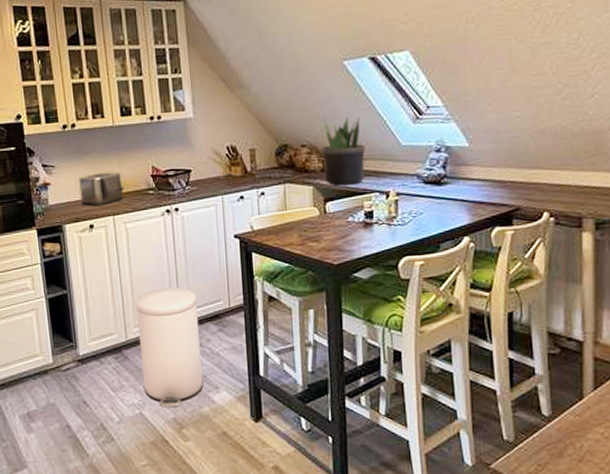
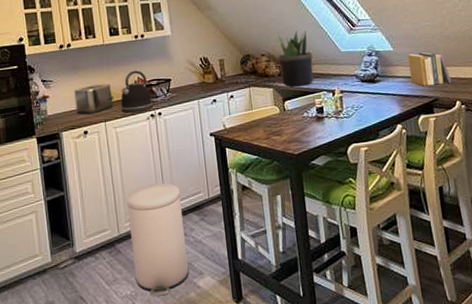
kettle: none [131,157,169,207] -> present [120,70,153,113]
books: none [487,149,541,192] -> present [408,51,452,87]

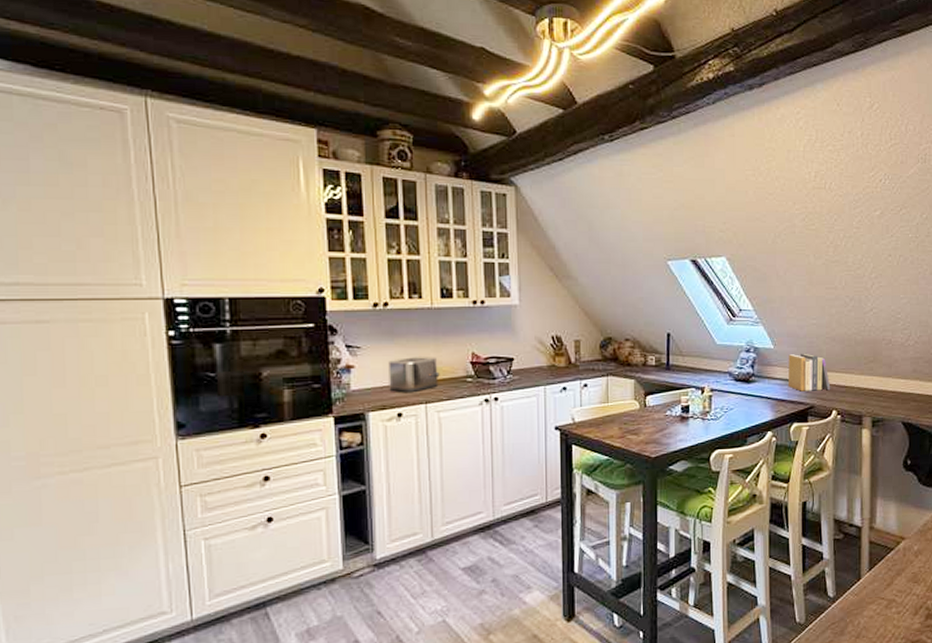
kettle: present [120,70,153,113] -> none [447,343,488,395]
pedal bin: present [126,183,189,296] -> none [445,481,515,612]
planter: present [277,30,314,87] -> none [644,313,685,380]

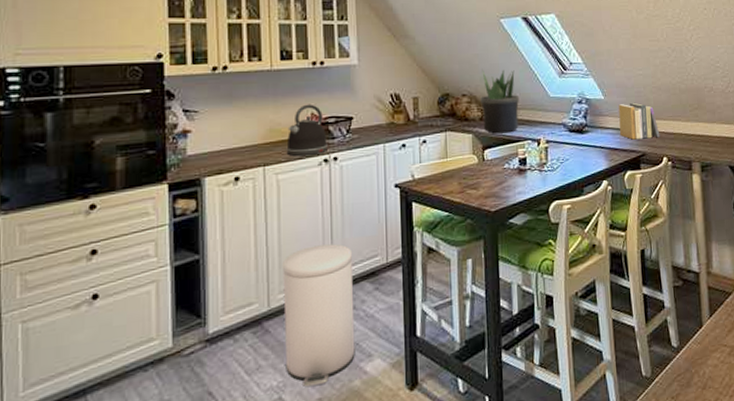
toaster: present [388,357,440,393] -> none [226,118,279,157]
pedal bin: none [445,481,515,612] -> present [283,244,355,387]
kettle: none [447,343,488,395] -> present [286,104,328,156]
planter: none [644,313,685,380] -> present [480,69,520,134]

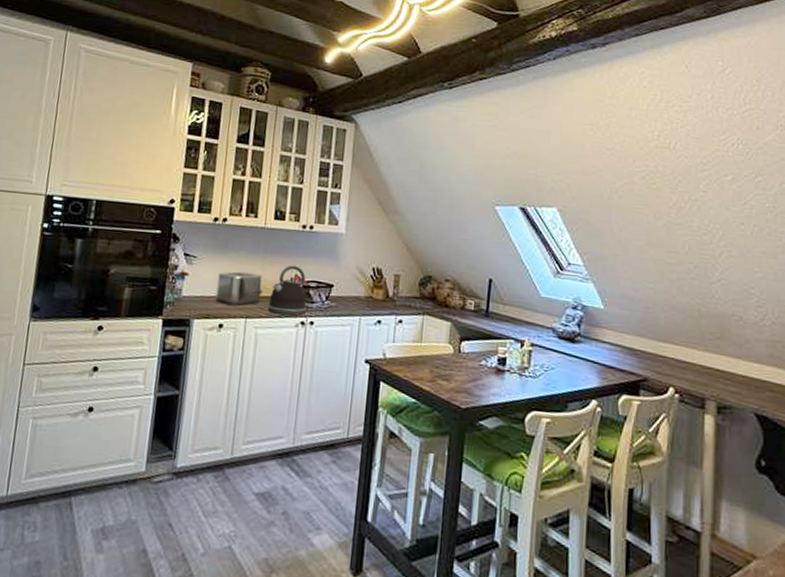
toaster: none [226,118,279,157] -> present [215,271,263,306]
pedal bin: present [283,244,355,387] -> none [239,404,315,545]
planter: present [480,69,520,134] -> none [463,256,507,328]
books: present [618,102,660,140] -> none [619,317,668,364]

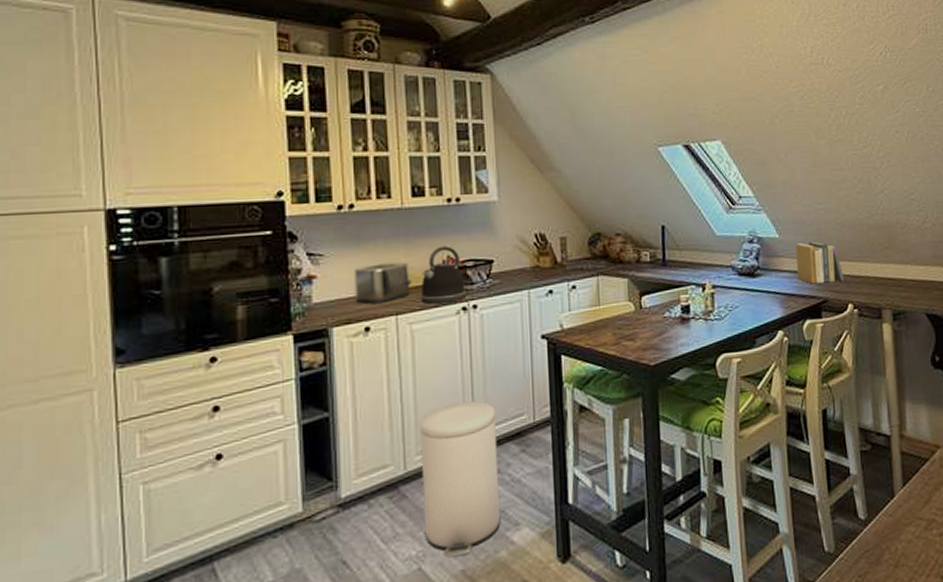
pedal bin: none [239,404,315,545] -> present [419,401,501,557]
books: none [619,317,668,364] -> present [795,241,845,284]

